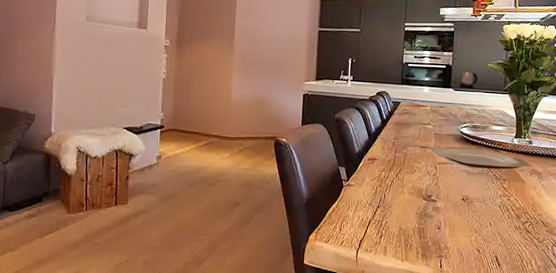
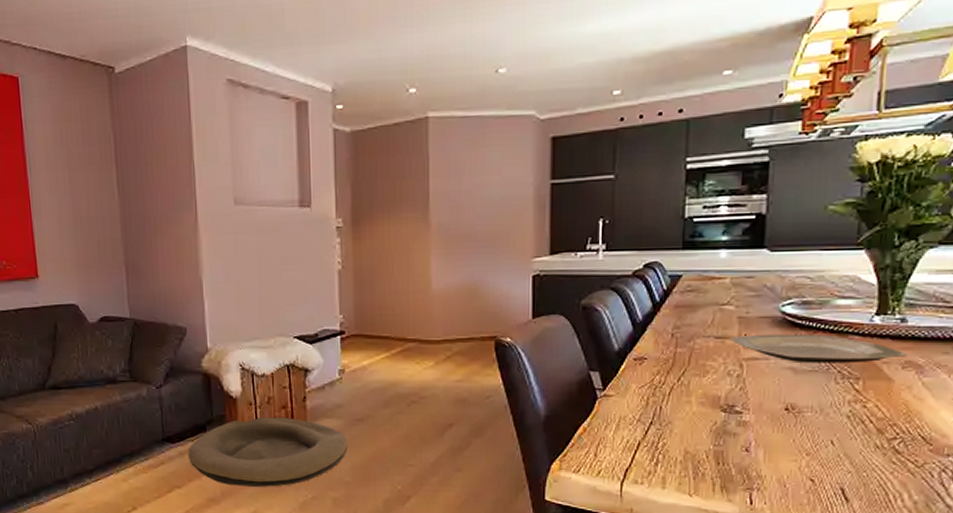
dog bed: none [23,190,159,251] -> present [188,415,348,487]
kettle: present [459,70,478,89] -> none [778,218,810,247]

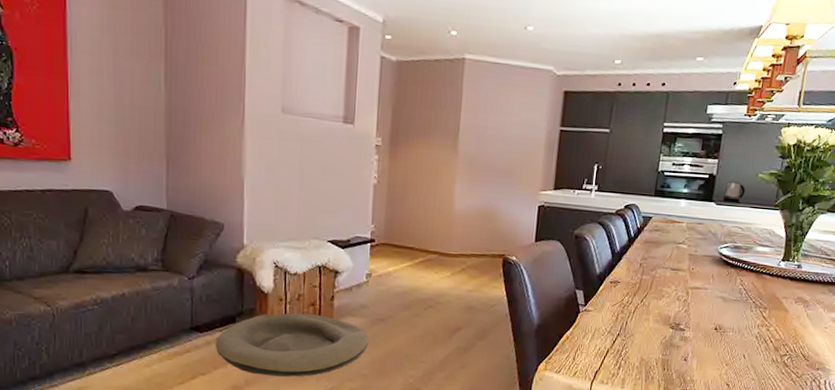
plate: present [729,334,907,364] -> none [681,269,799,297]
kettle: none [778,218,810,247] -> present [722,181,745,203]

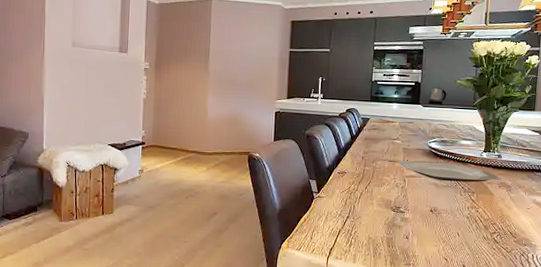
dog bed: present [215,310,369,377] -> none [21,201,142,255]
plate: none [681,269,799,297] -> present [397,160,501,183]

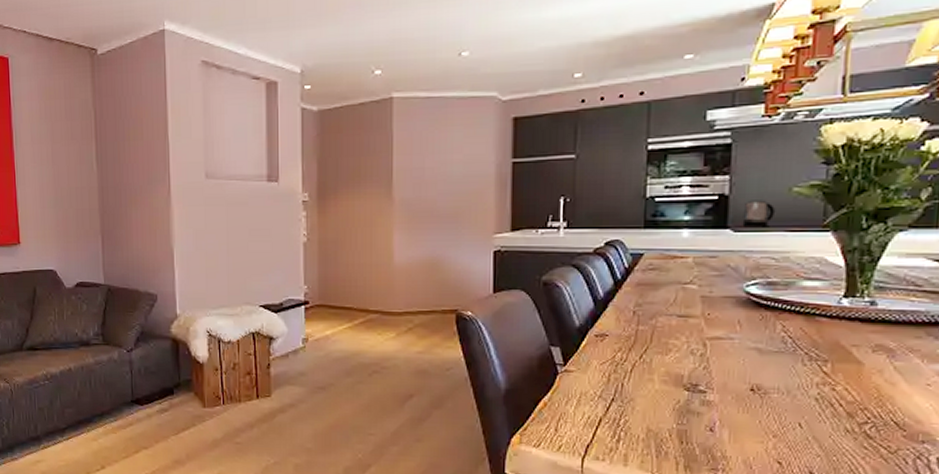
plate: present [397,160,501,183] -> none [692,314,877,346]

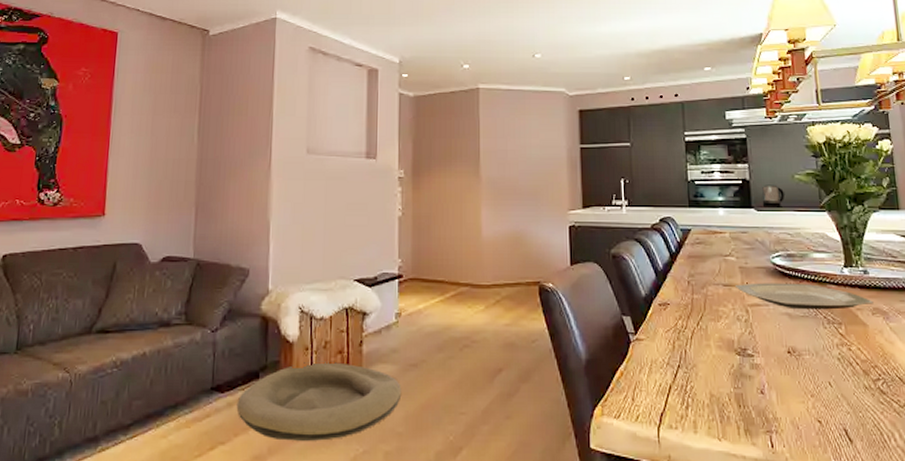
dog bed: none [155,380,310,451] -> present [236,361,402,441]
plate: none [692,314,877,346] -> present [734,283,874,310]

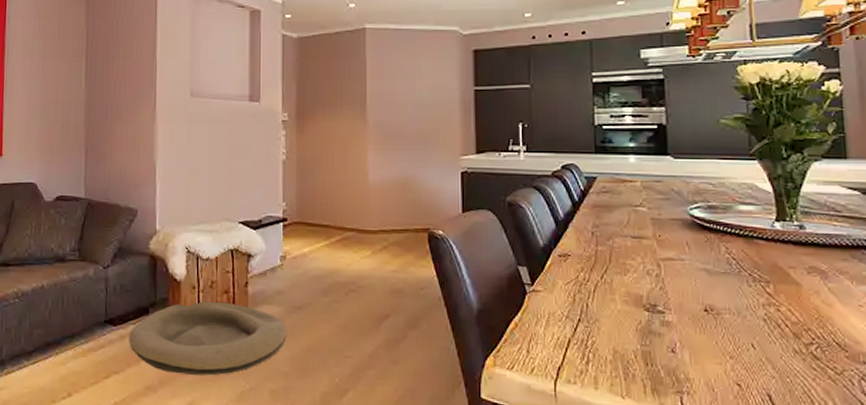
plate: present [734,283,874,310] -> none [645,235,810,267]
kettle: present [762,184,784,208] -> none [680,130,707,155]

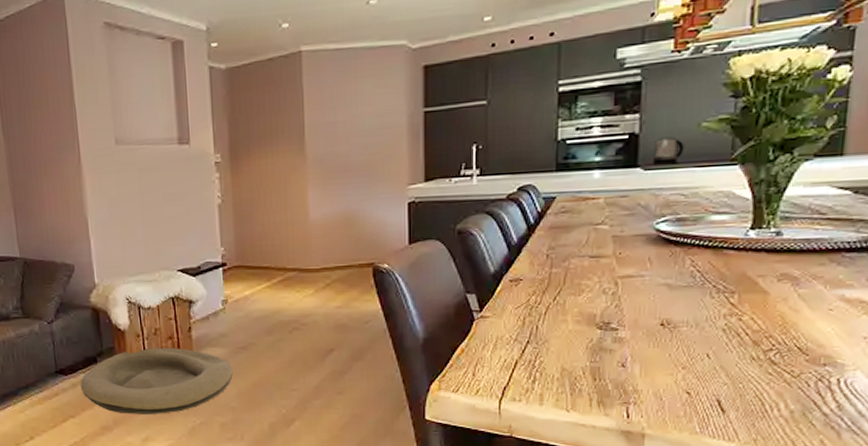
kettle: none [680,130,707,155] -> present [652,136,684,165]

